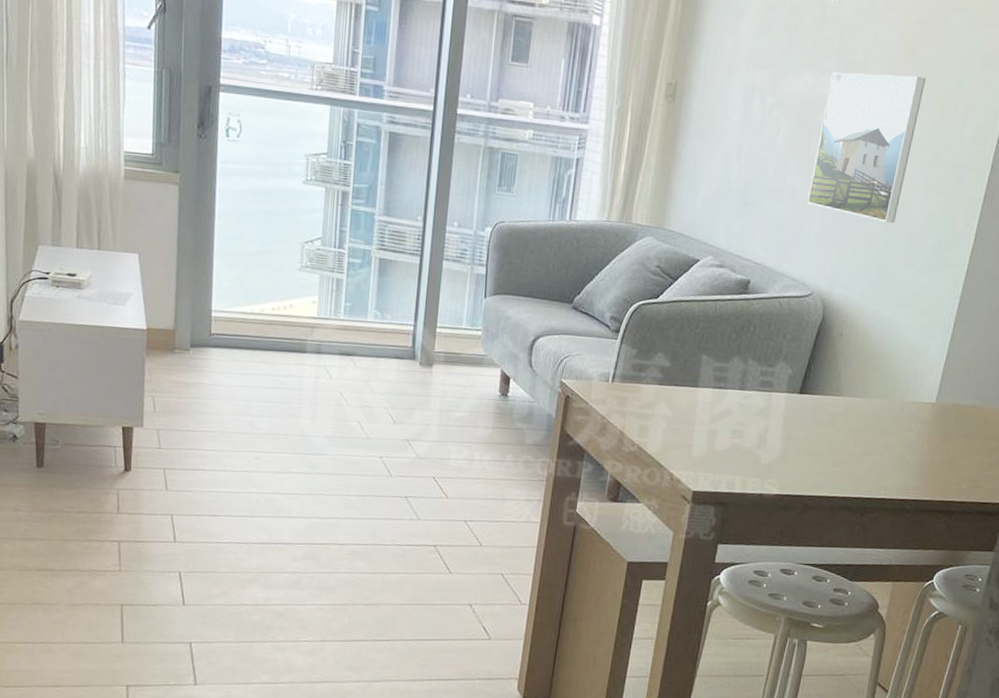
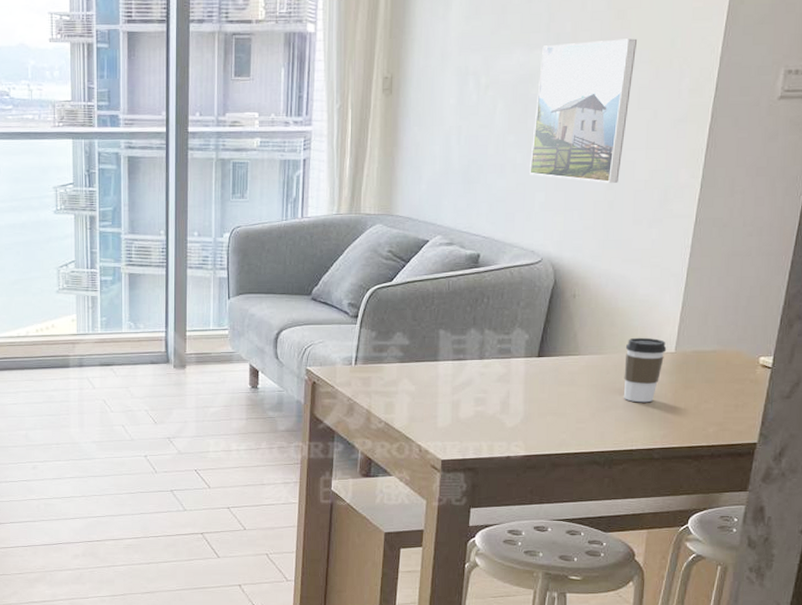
coffee cup: none [881,383,928,452] -> present [623,337,667,403]

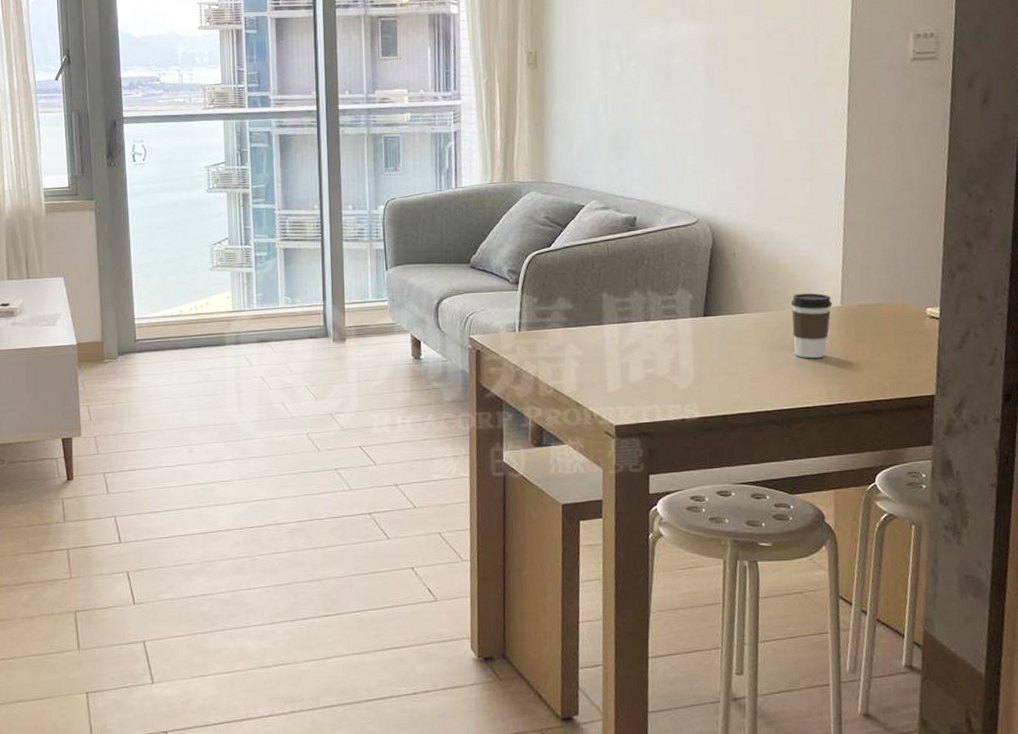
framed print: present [530,38,638,183] -> none [677,9,770,145]

